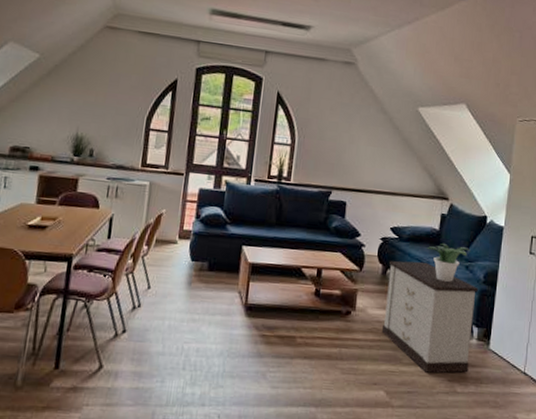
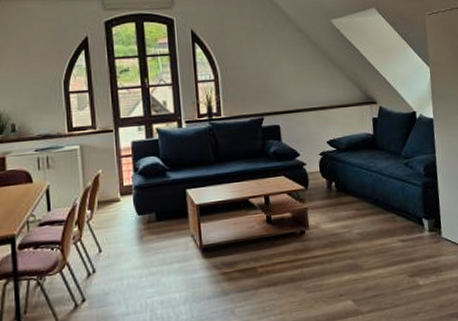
nightstand: present [381,260,478,373] -> none [331,167,427,273]
potted plant: present [427,243,472,282] -> none [365,145,408,183]

